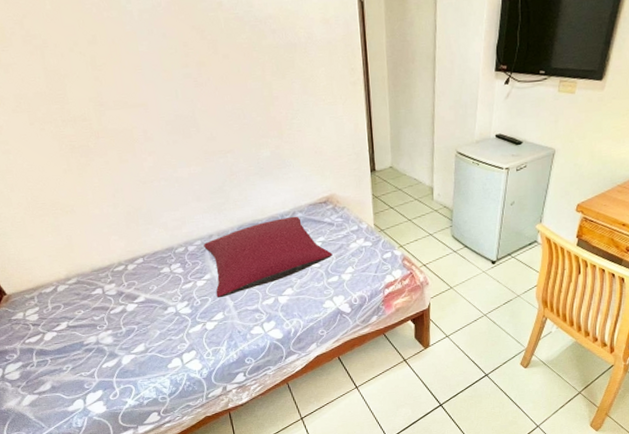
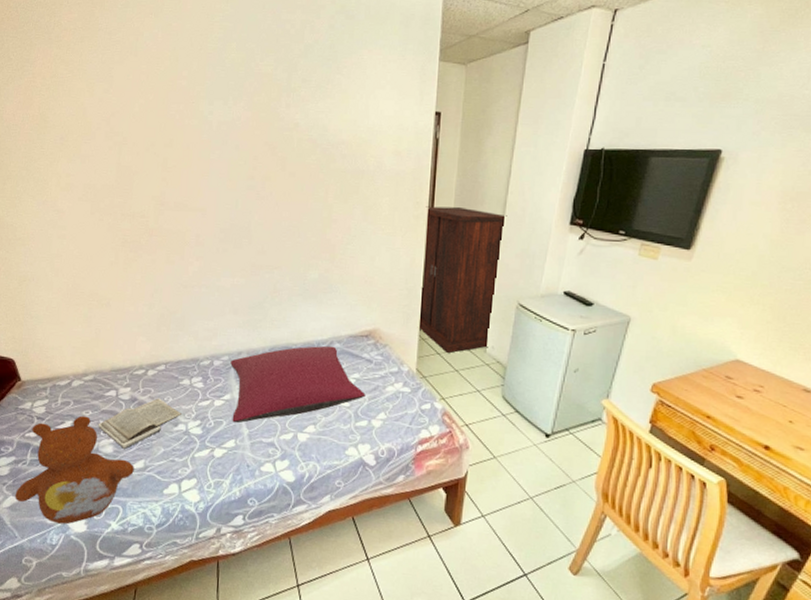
teddy bear: none [30,315,137,410] -> present [15,415,134,525]
book: none [92,288,169,337] -> present [98,398,181,449]
cabinet: none [361,68,438,206] -> present [417,206,507,353]

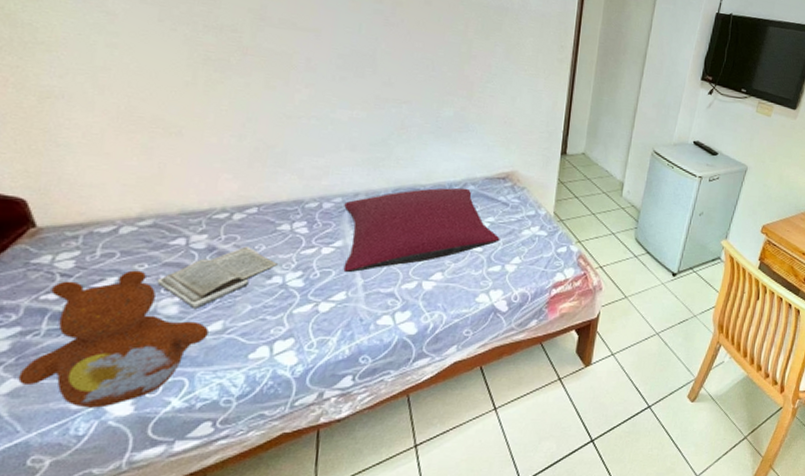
cabinet: present [417,206,507,353] -> none [556,51,647,197]

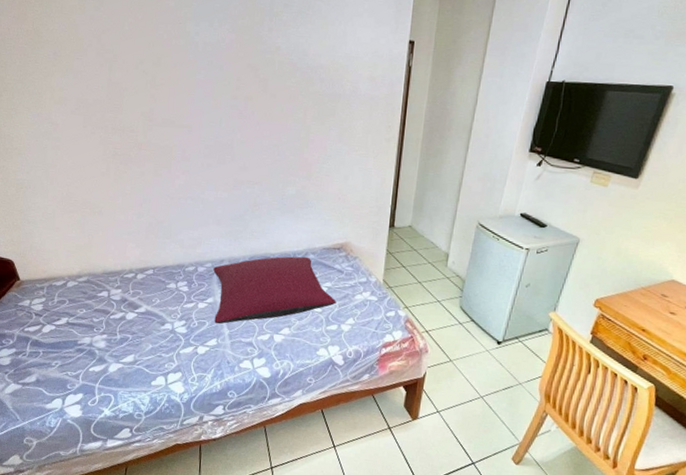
teddy bear: present [18,270,209,408] -> none [16,313,125,410]
book: present [156,246,278,308] -> none [91,299,168,344]

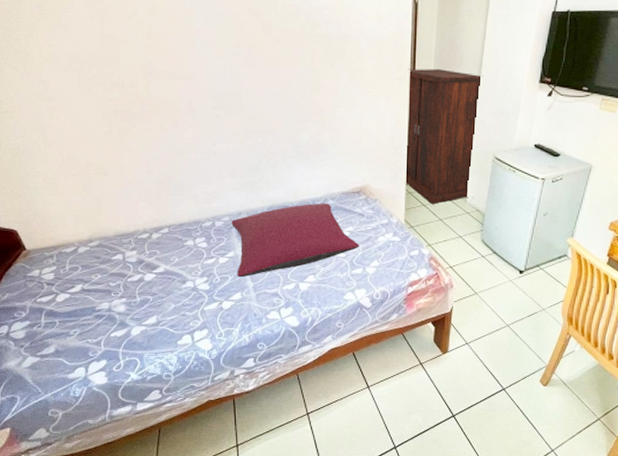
cabinet: none [385,130,472,266] -> present [404,69,483,204]

